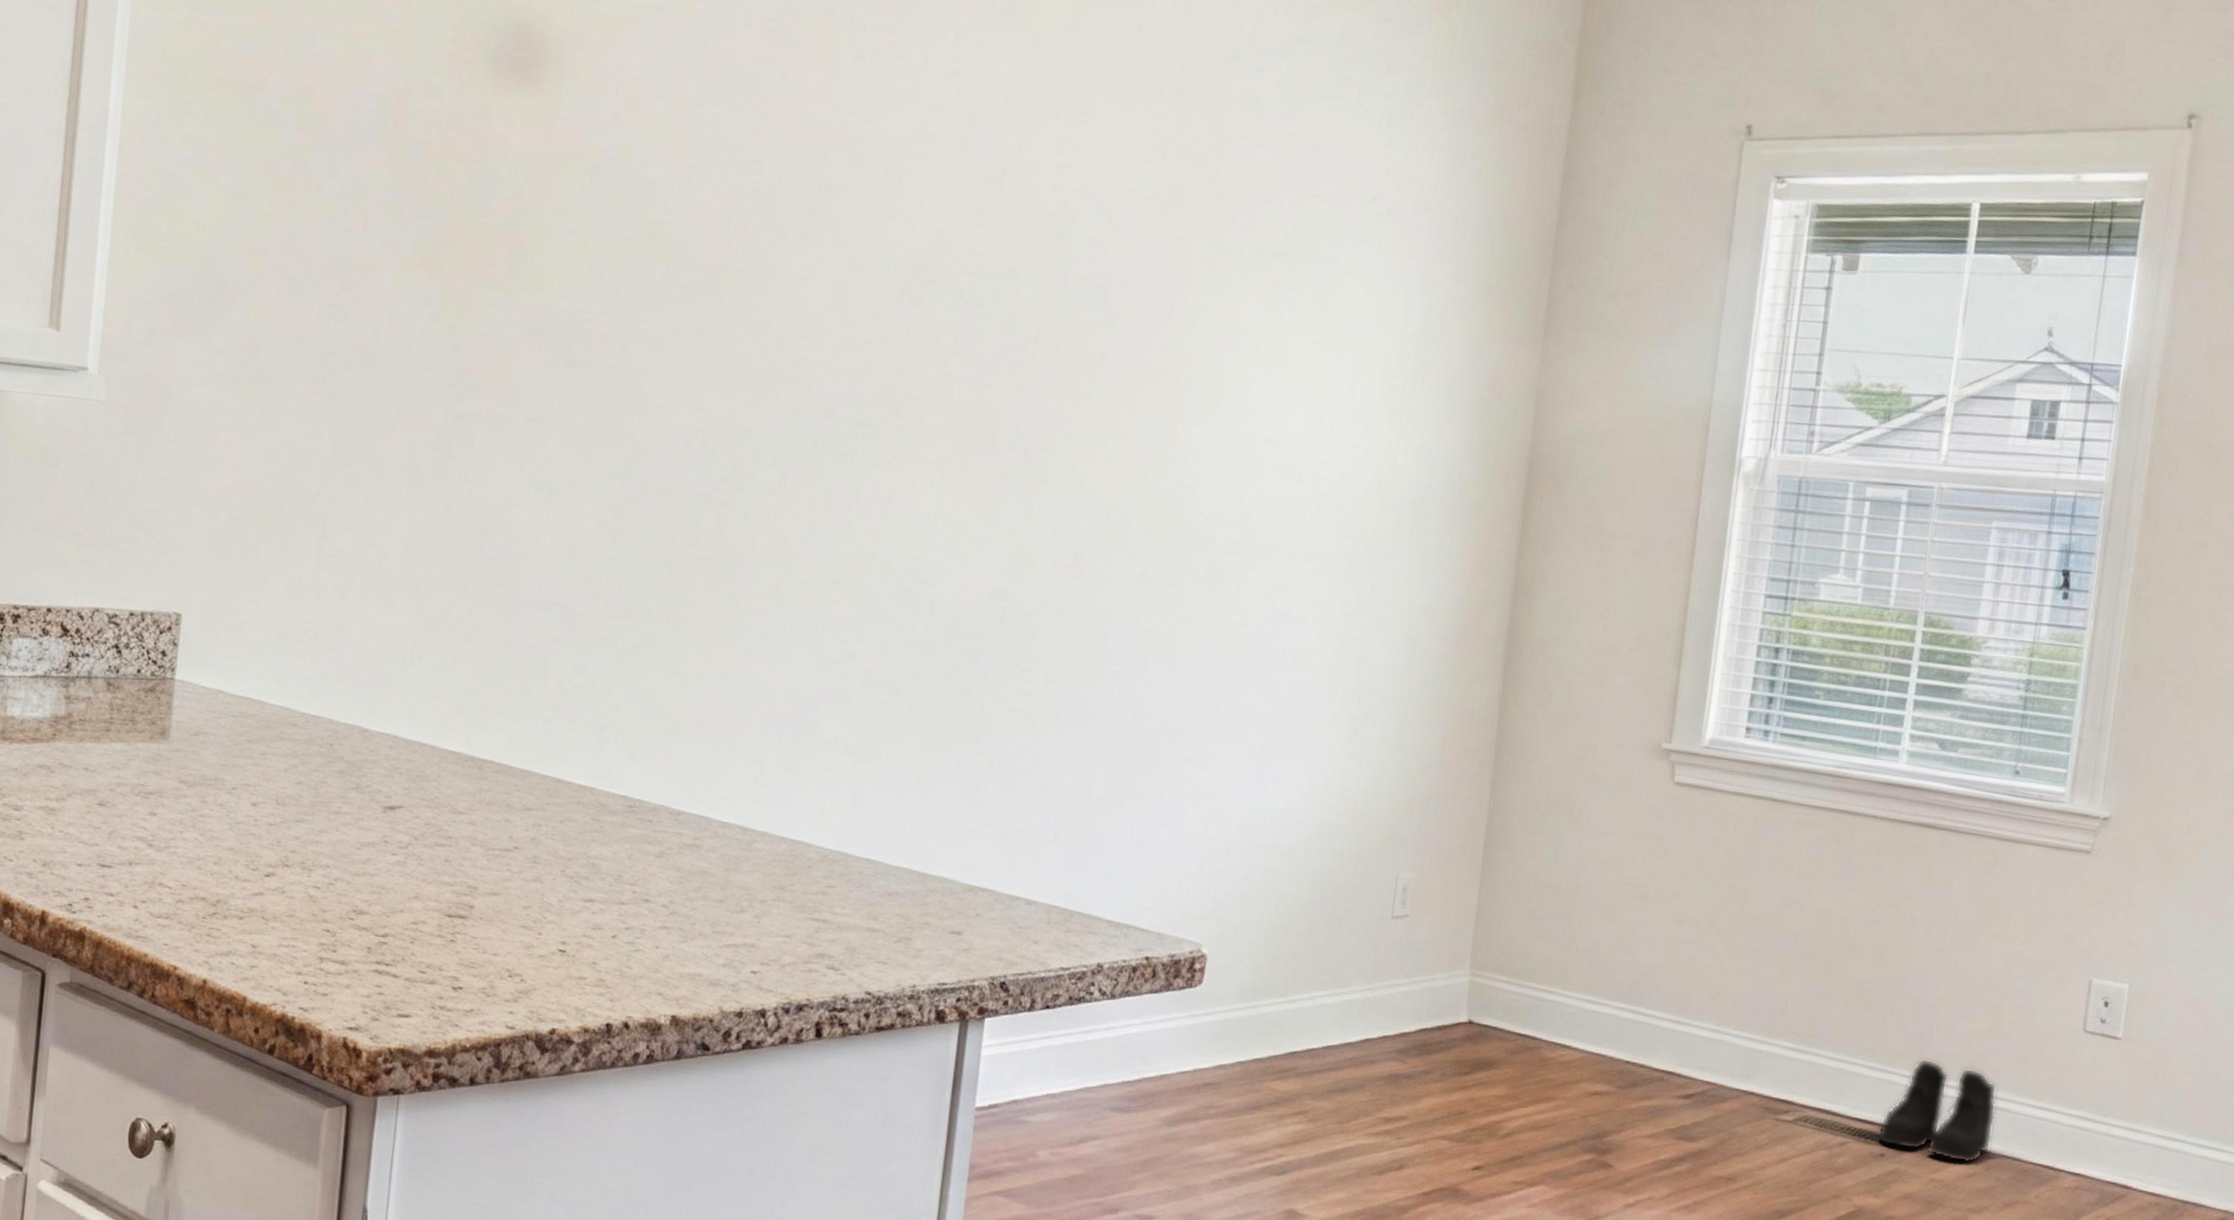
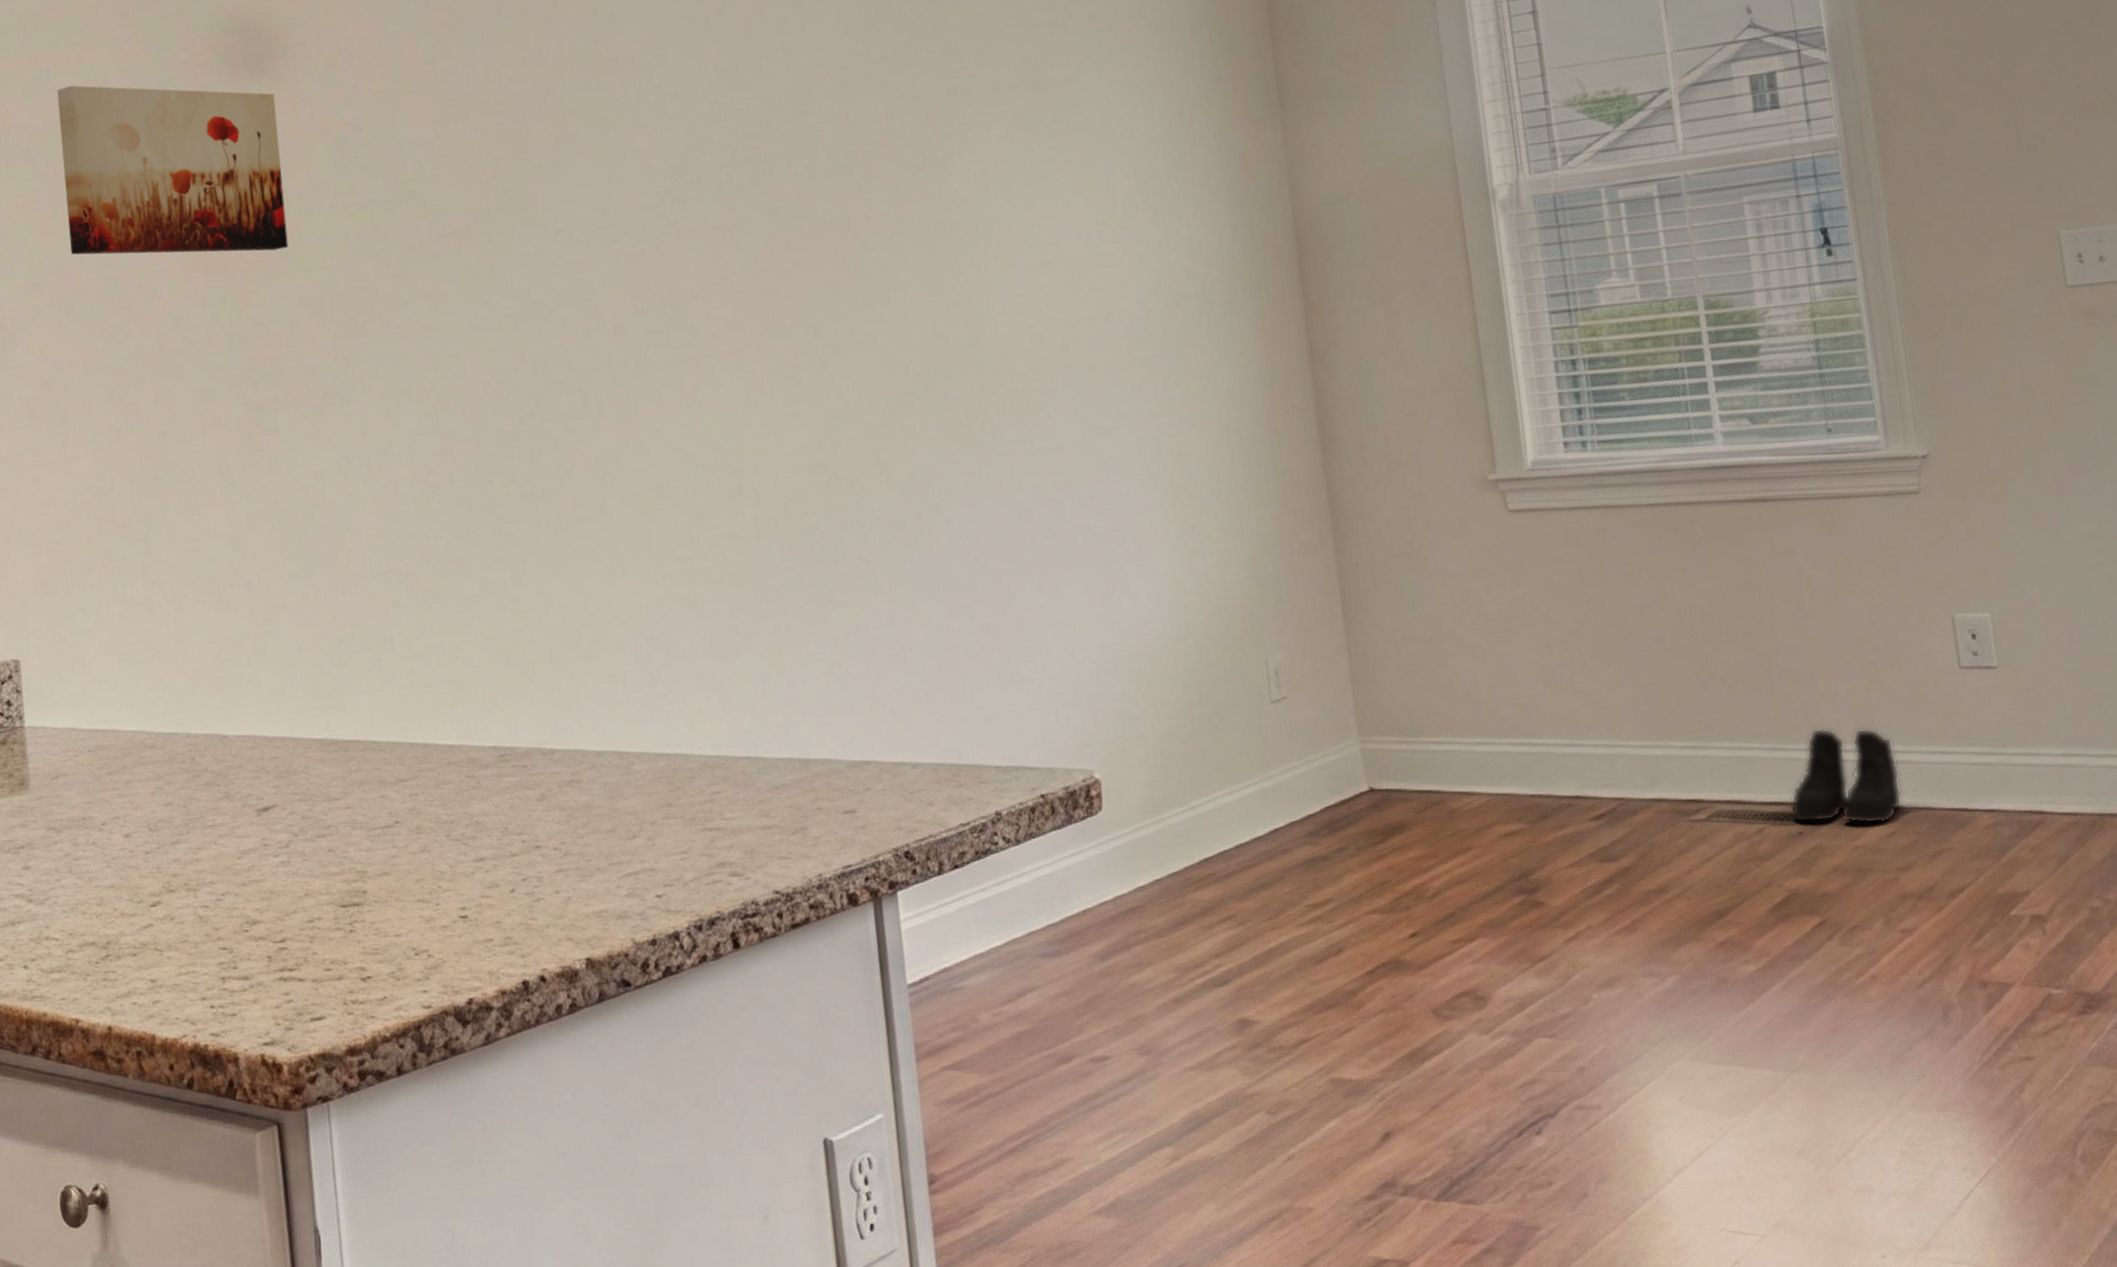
wall art: none [304,54,535,265] -> present [57,85,289,255]

